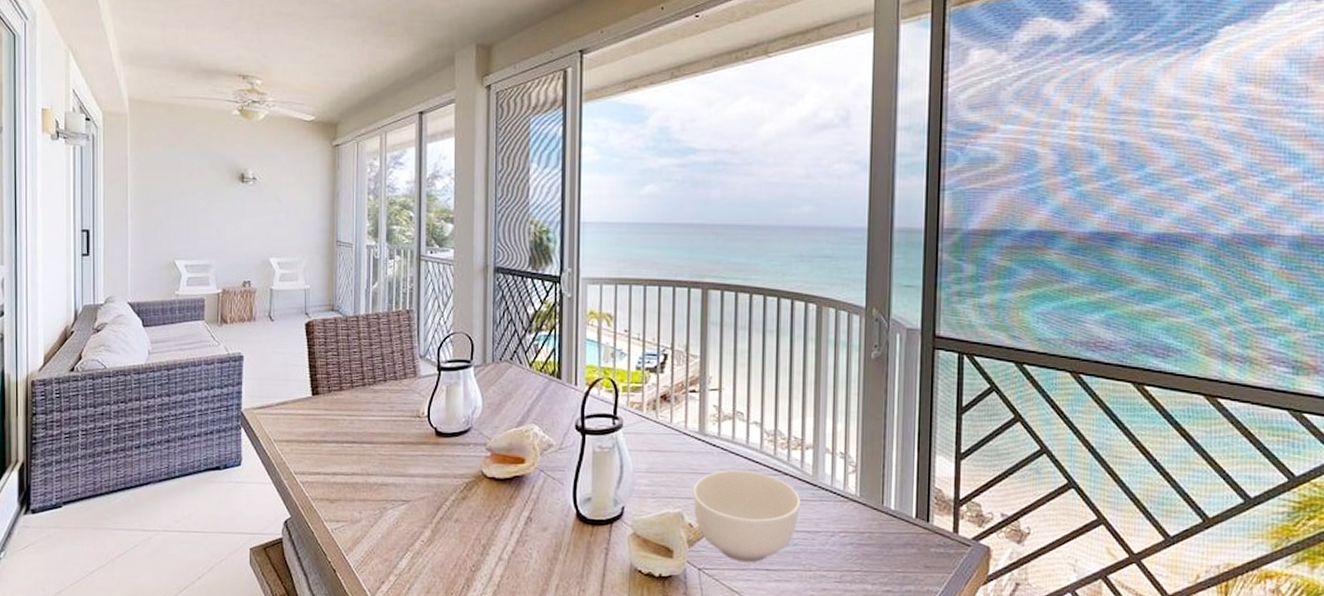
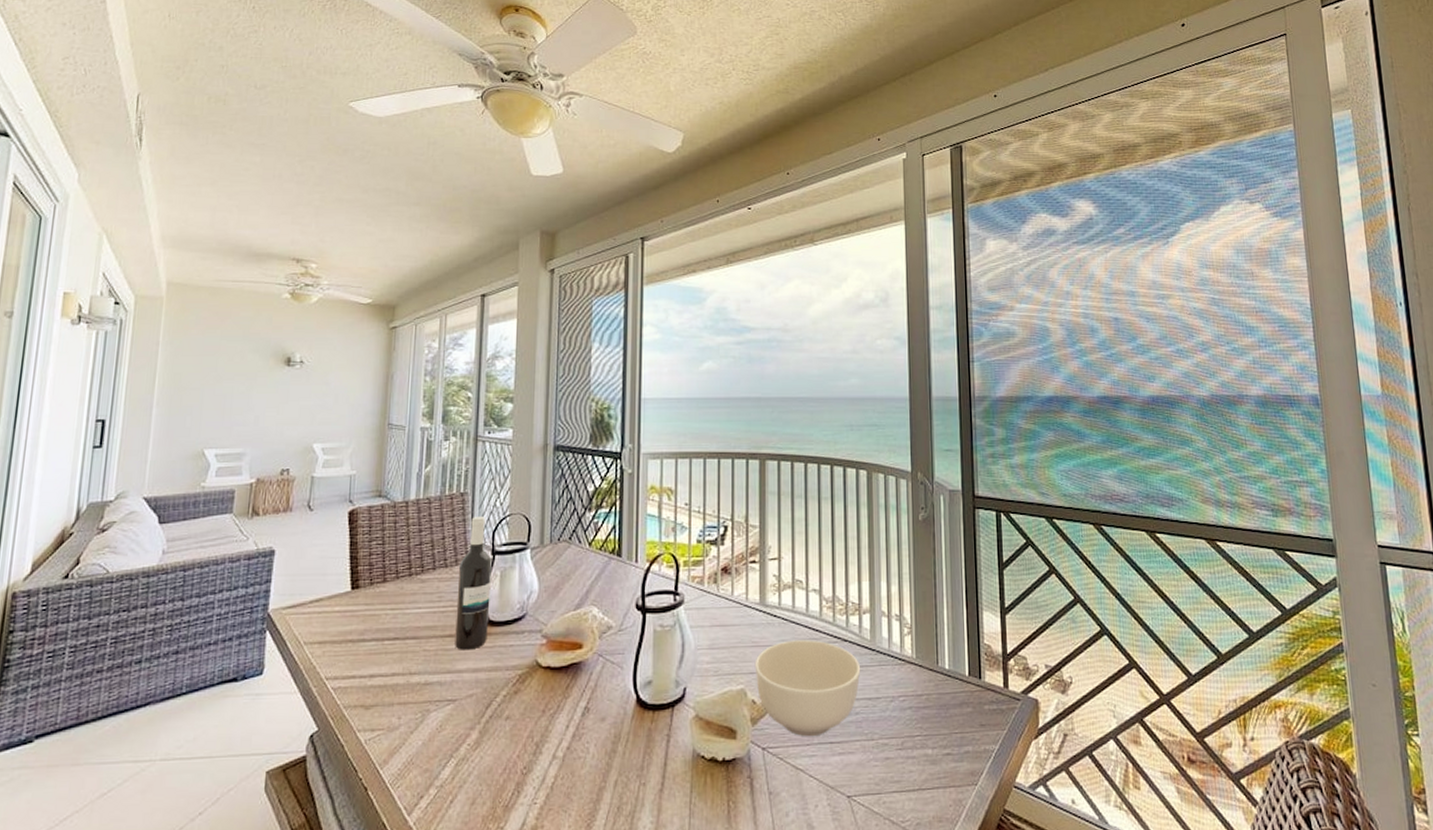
wine bottle: none [407,333,438,457] -> present [455,515,492,650]

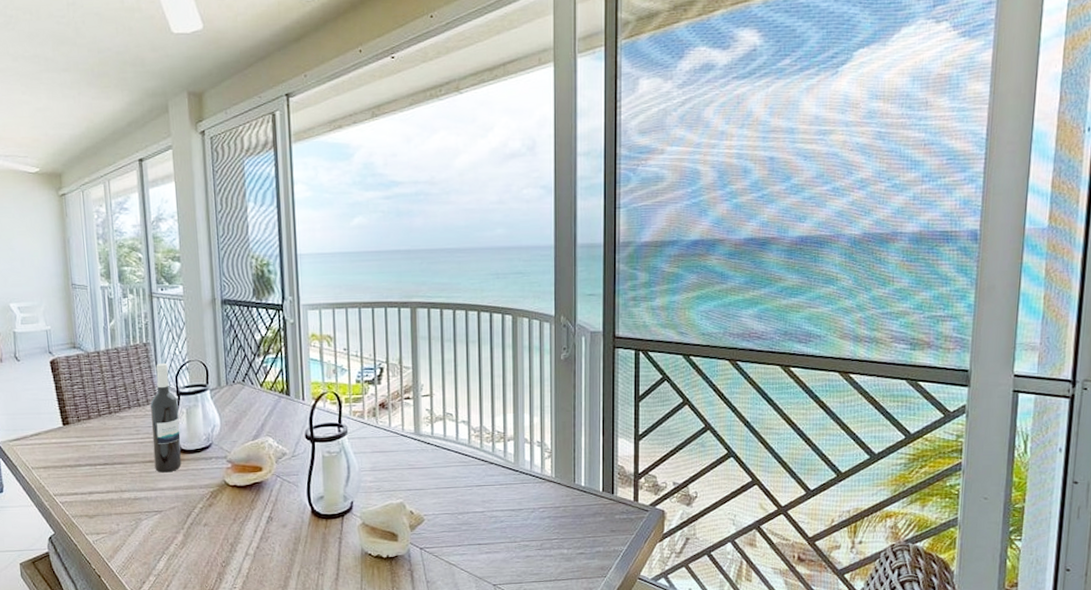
bowl: present [754,640,861,737] -> none [411,463,506,540]

